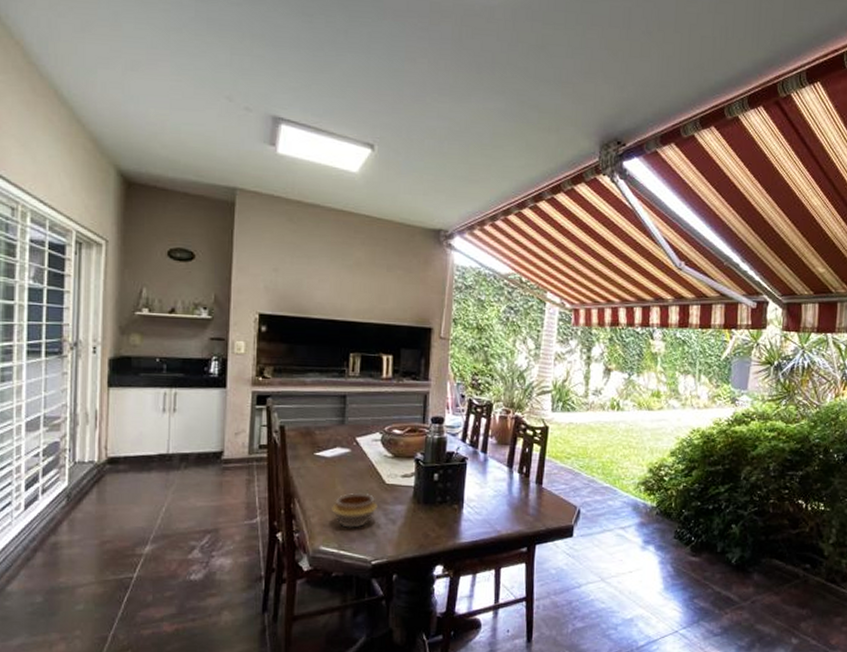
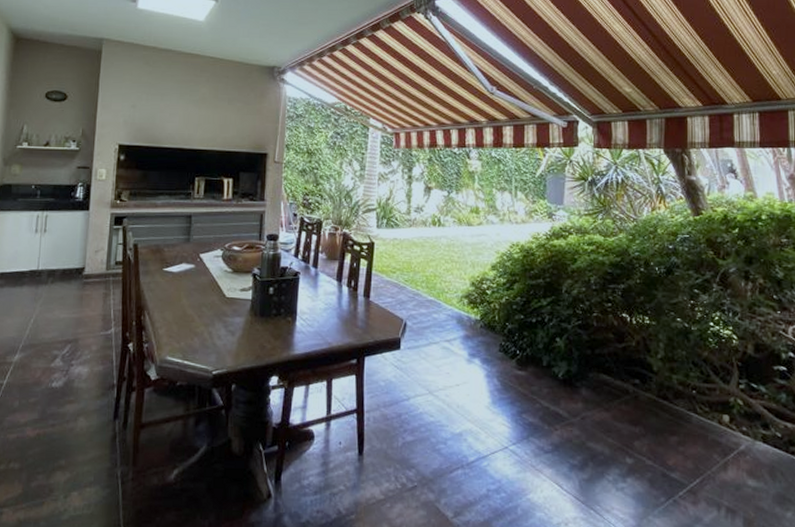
bowl: present [332,493,378,528] -> none [177,306,218,339]

